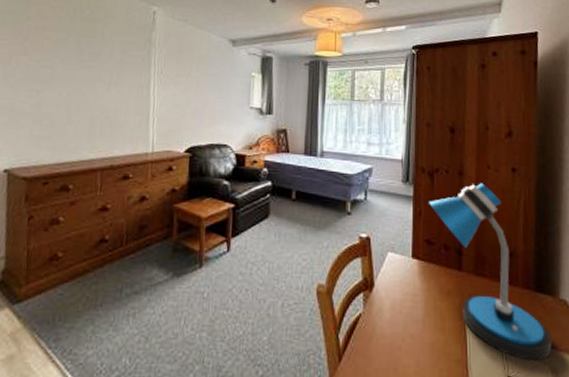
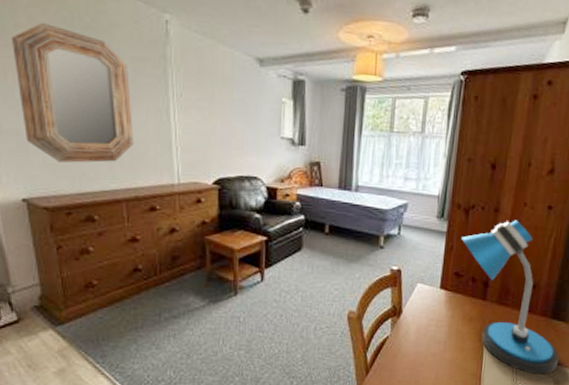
home mirror: none [17,15,118,135] -> present [12,22,134,163]

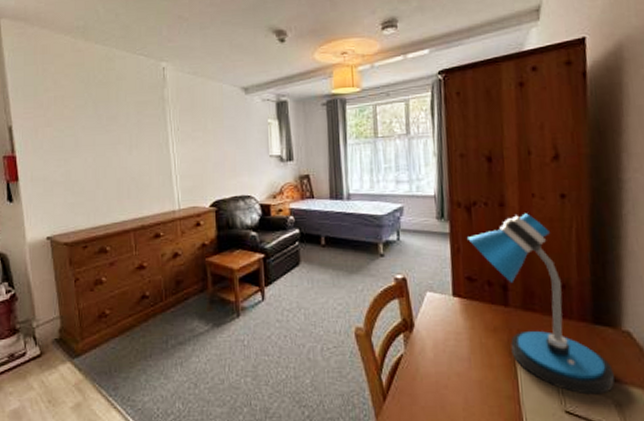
home mirror: present [12,22,134,163] -> none [42,84,139,201]

